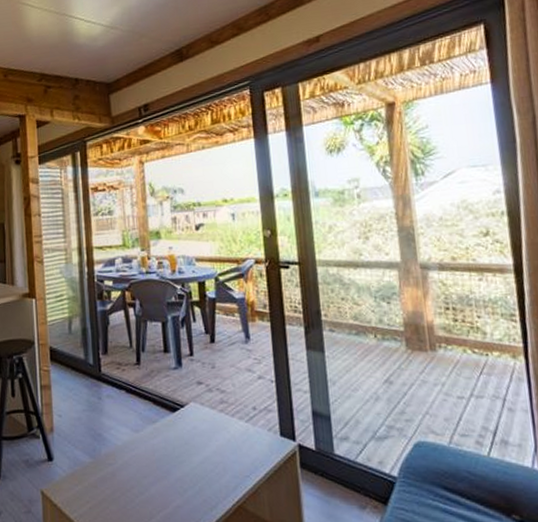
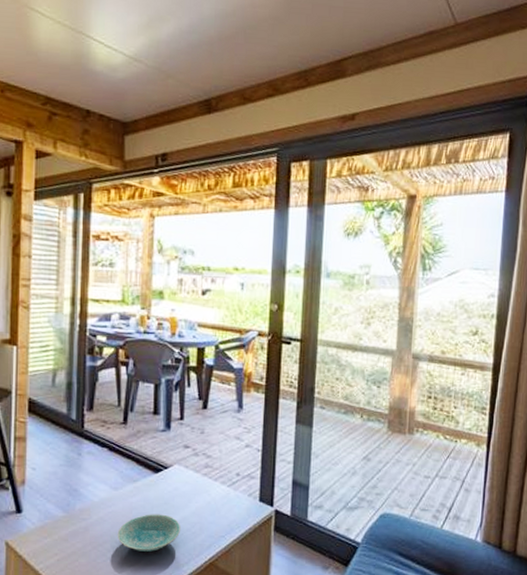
bowl: none [143,455,205,496] -> present [117,514,181,552]

